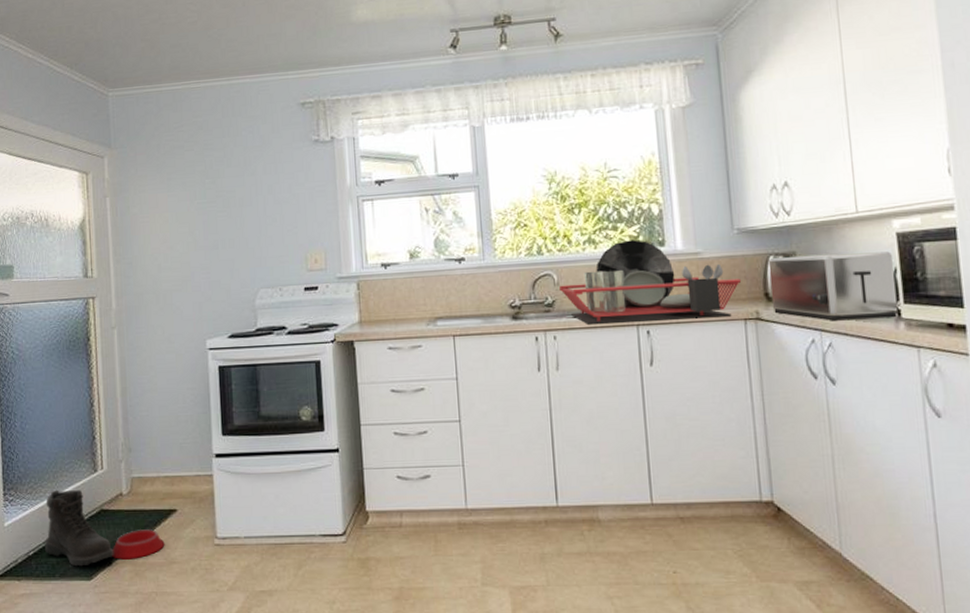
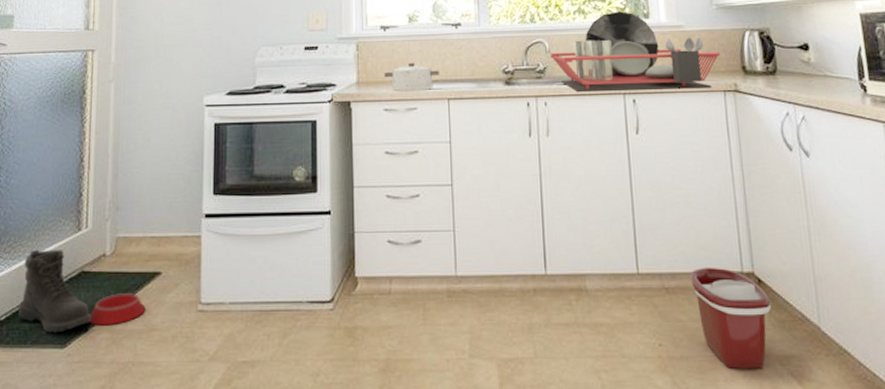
cooking pot: none [387,299,444,330] -> present [384,62,439,92]
bucket: none [706,496,792,594] -> present [690,267,772,369]
toaster: present [768,251,899,322] -> none [744,30,864,96]

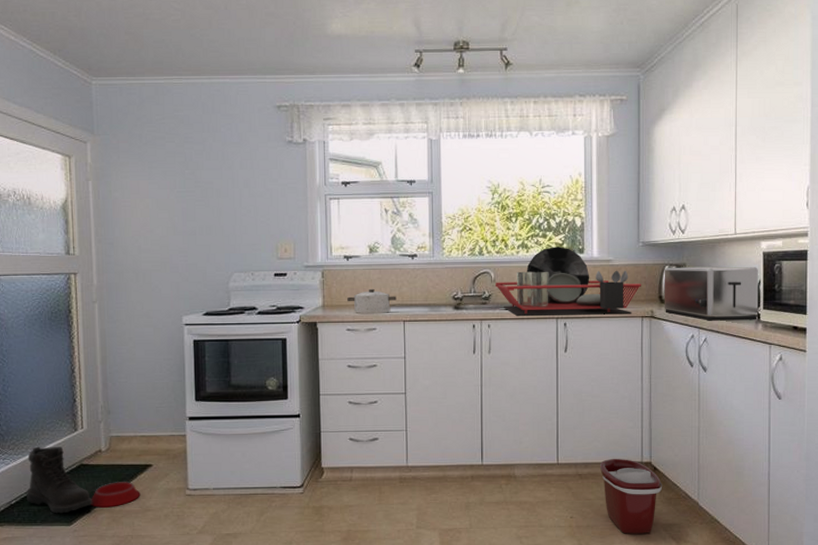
toaster: none [744,30,864,96] -> present [664,266,759,322]

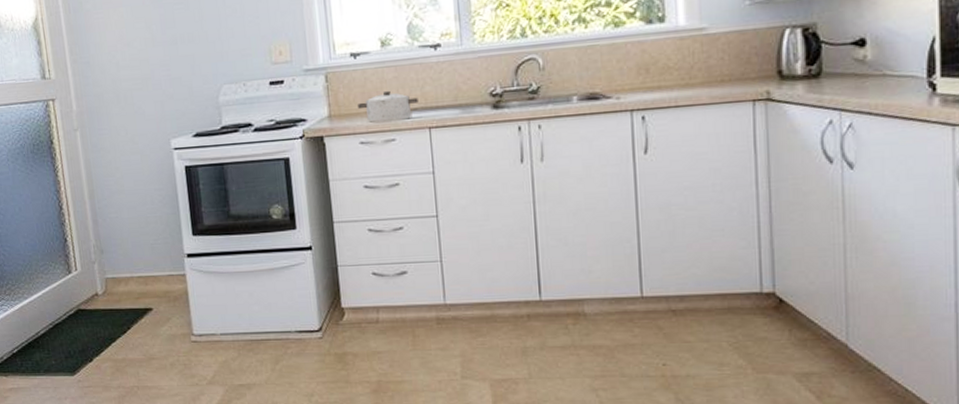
boot: present [27,446,93,514] -> none [24,291,95,363]
pet bowl: present [91,482,141,508] -> none [92,327,143,356]
dish rack: present [494,247,641,317] -> none [544,16,751,113]
bucket: present [600,458,663,534] -> none [701,288,794,386]
toaster: present [664,266,759,322] -> none [784,18,934,101]

